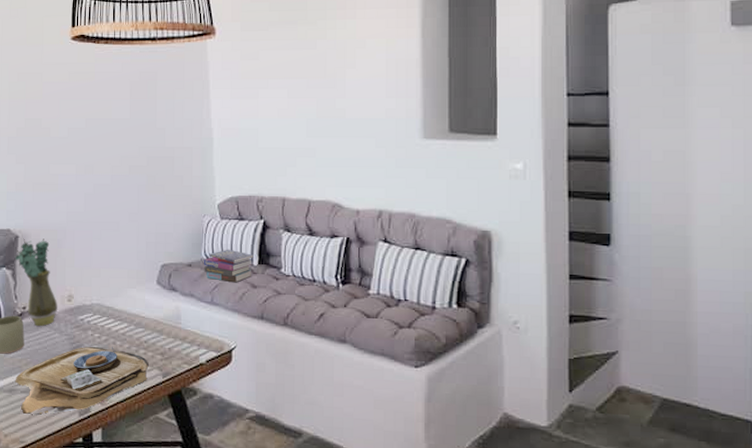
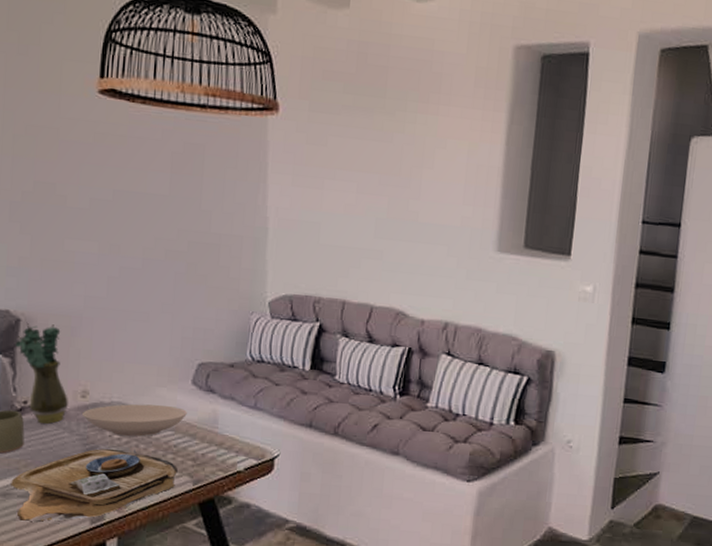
bowl: none [69,304,154,335] -> present [82,404,187,437]
books: present [203,249,254,283] -> none [248,351,306,388]

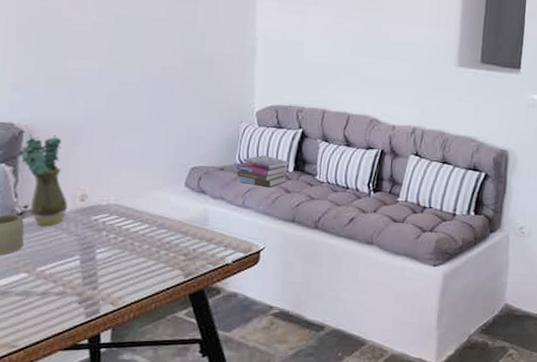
tray: present [11,448,178,522] -> none [9,247,170,318]
bowl: present [82,404,187,437] -> none [81,205,180,236]
books: none [248,351,306,388] -> present [236,155,290,188]

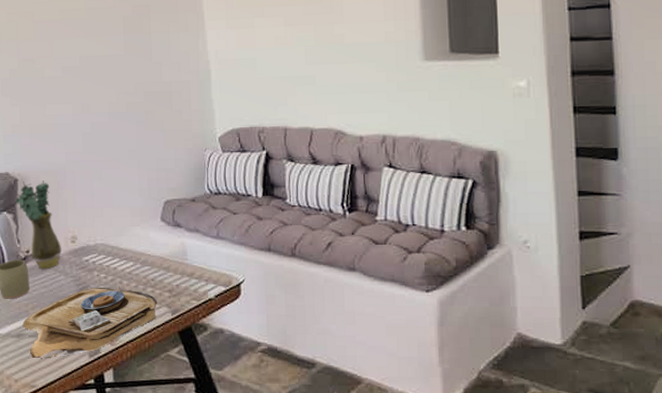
tray: none [9,247,170,318] -> present [22,285,157,358]
books: present [236,155,290,188] -> none [207,182,258,216]

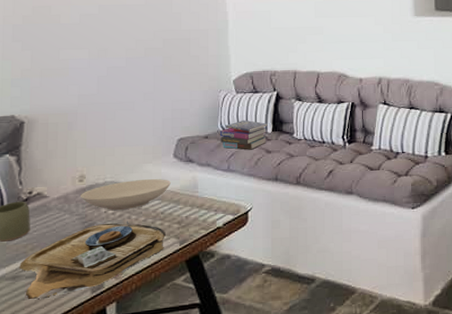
vase: present [15,180,61,269] -> none [20,122,68,209]
bowl: none [74,243,160,275] -> present [81,179,171,211]
books: none [207,182,258,216] -> present [219,119,268,150]

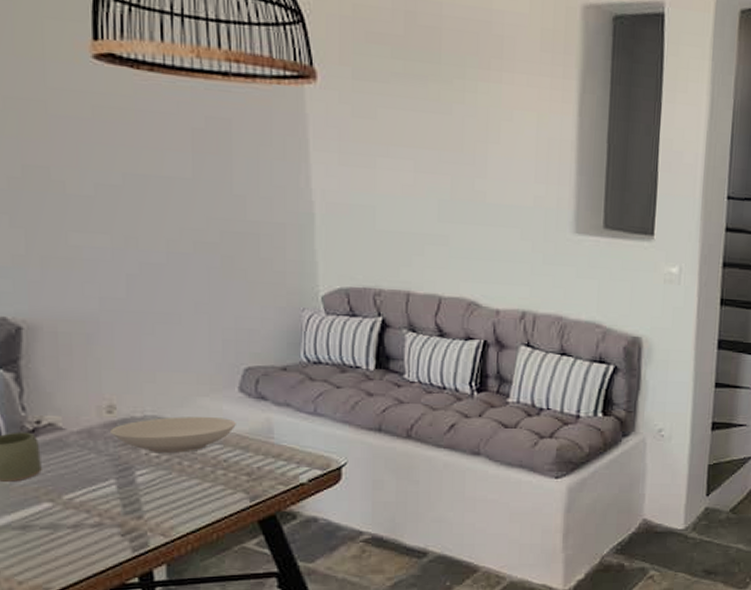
tray: present [19,220,166,299] -> none [30,467,230,554]
books: present [219,119,268,150] -> none [302,350,369,390]

